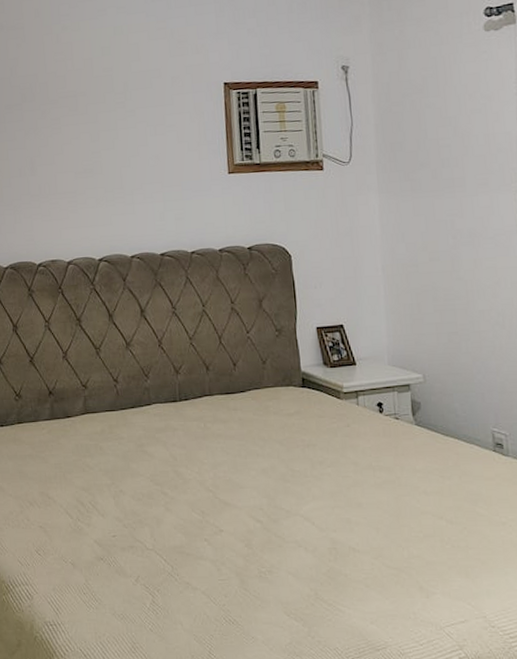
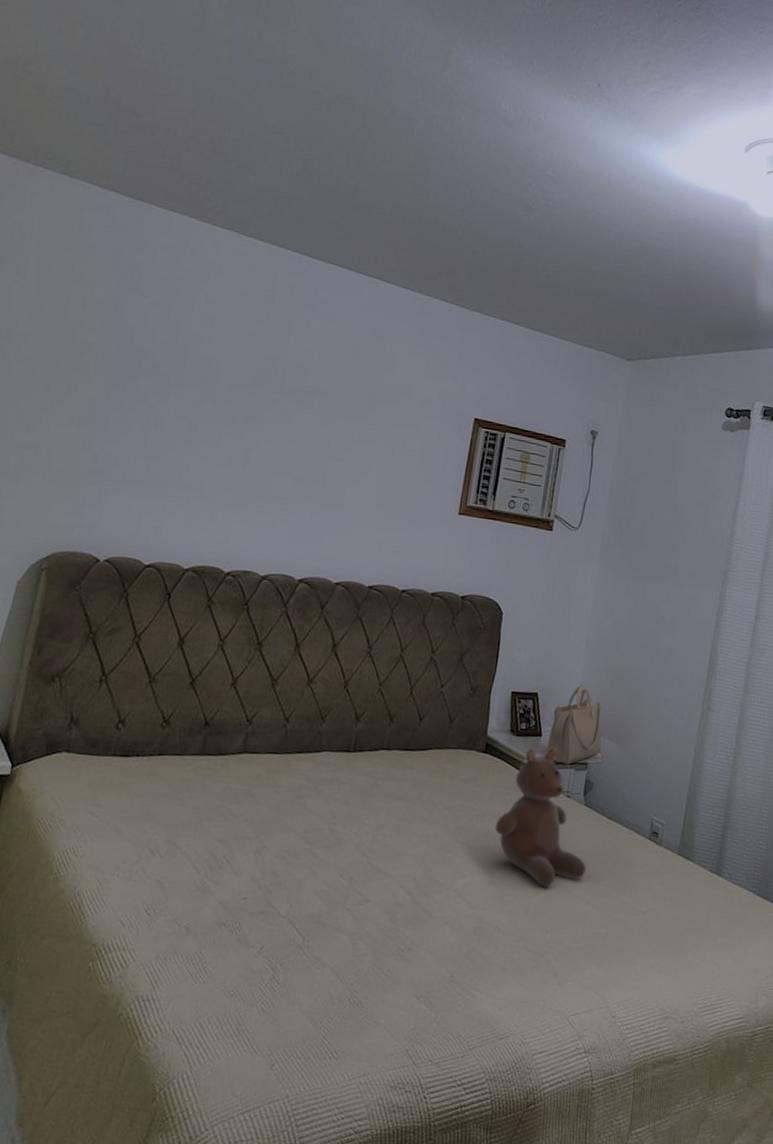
teddy bear: none [328,374,432,506] -> present [494,747,587,887]
handbag: none [363,311,422,388] -> present [546,685,603,765]

